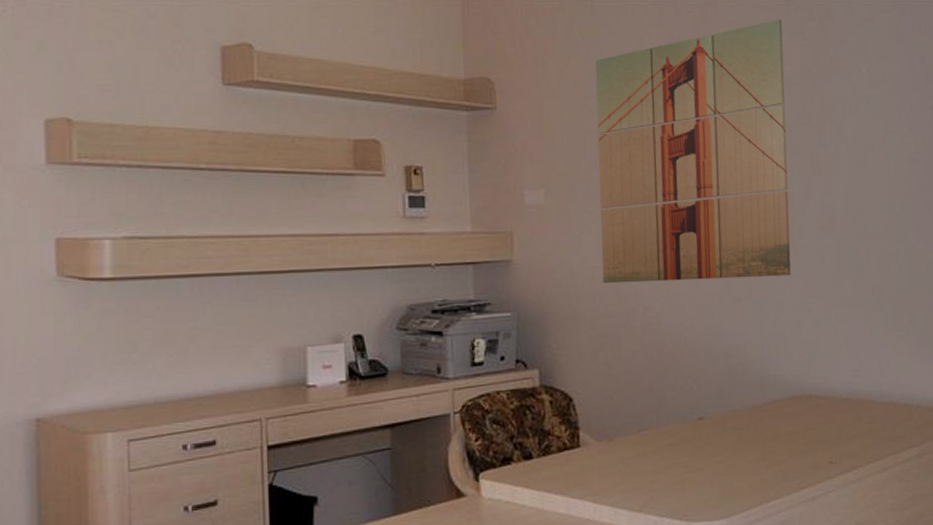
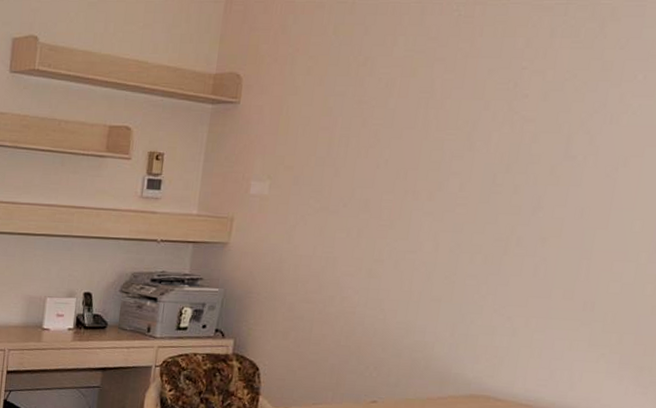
wall art: present [595,19,791,284] -> none [308,19,558,283]

